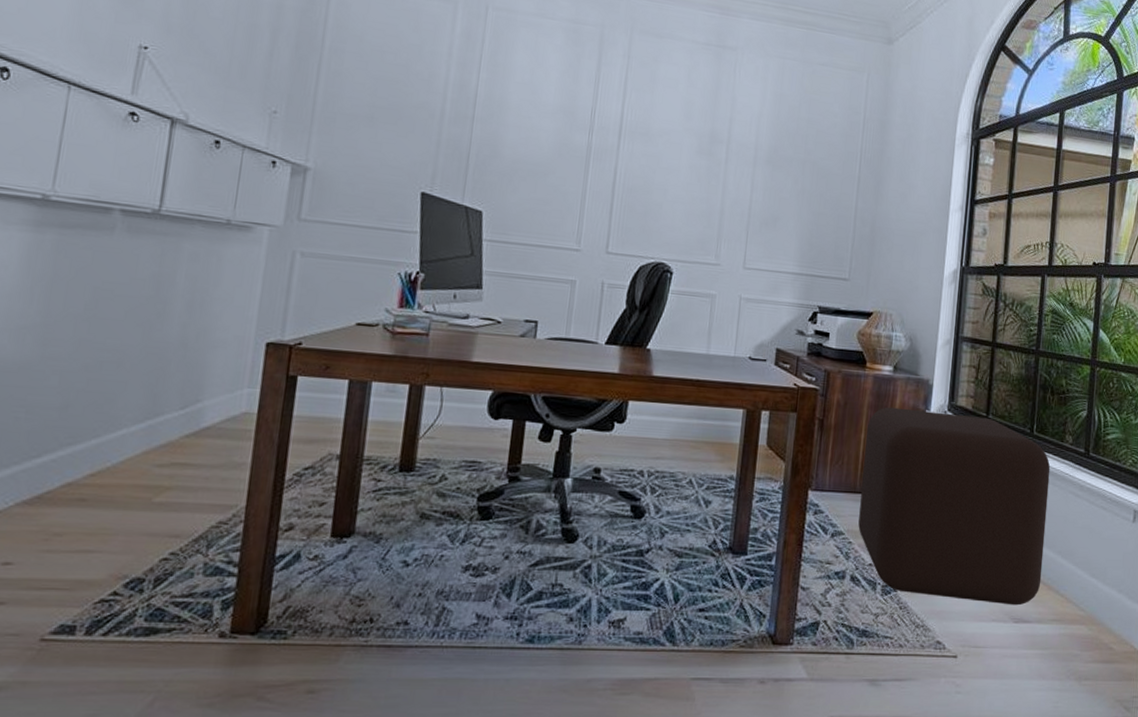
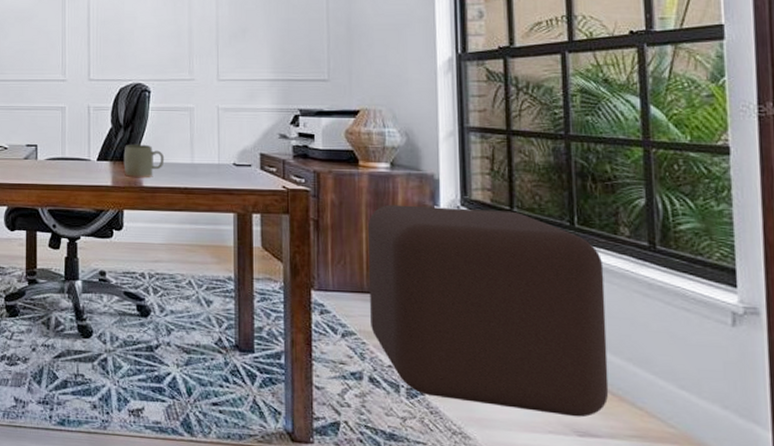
mug: none [634,328,680,367] -> present [123,144,165,178]

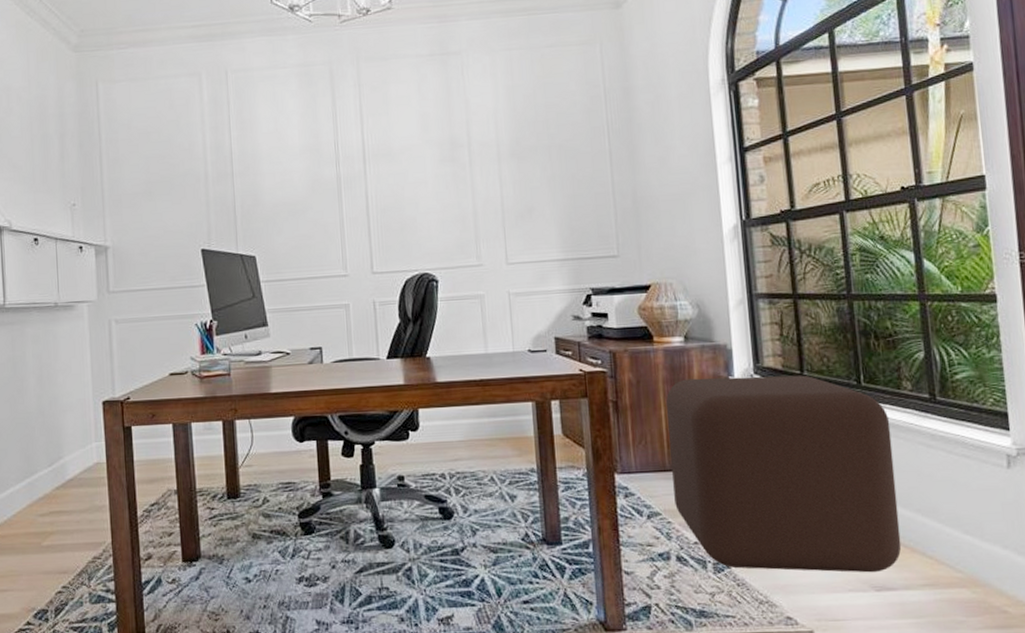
mug: present [123,144,165,178] -> none [414,337,458,374]

